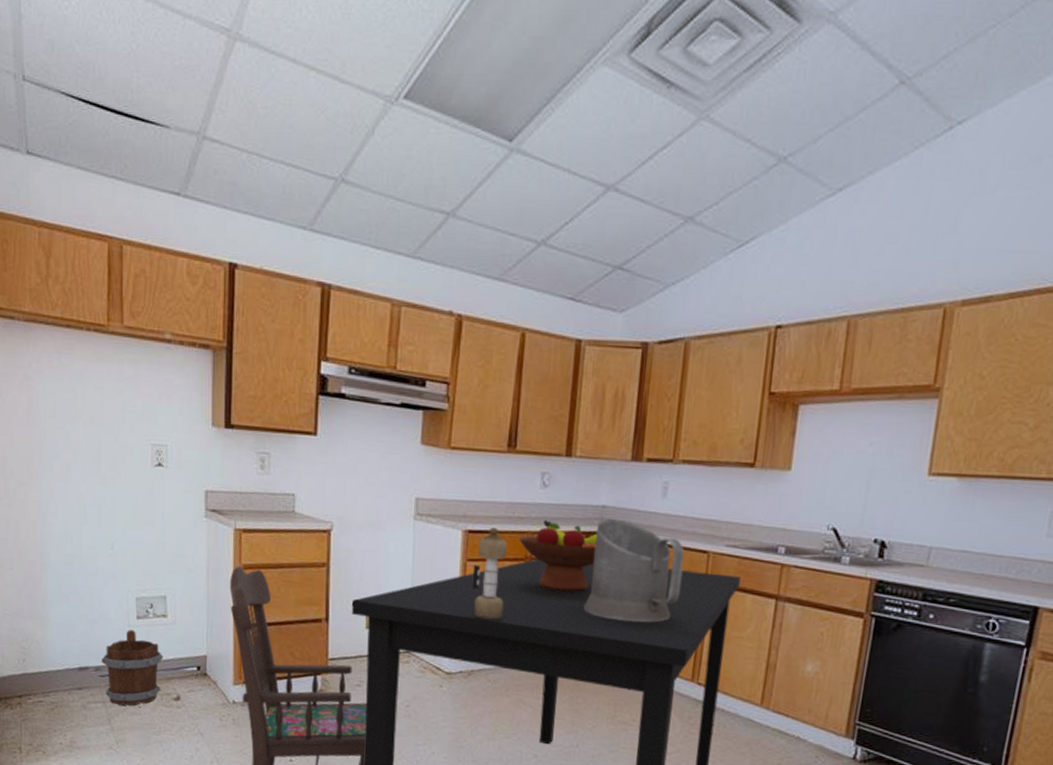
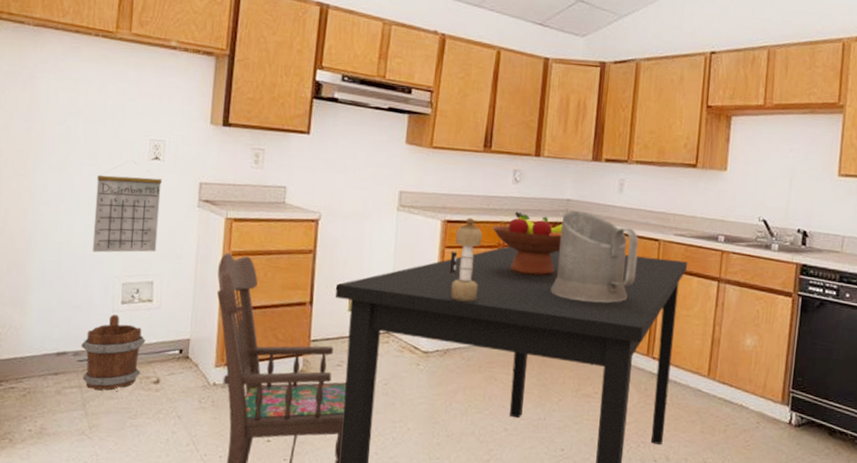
calendar: none [102,467,167,566] -> present [92,160,162,253]

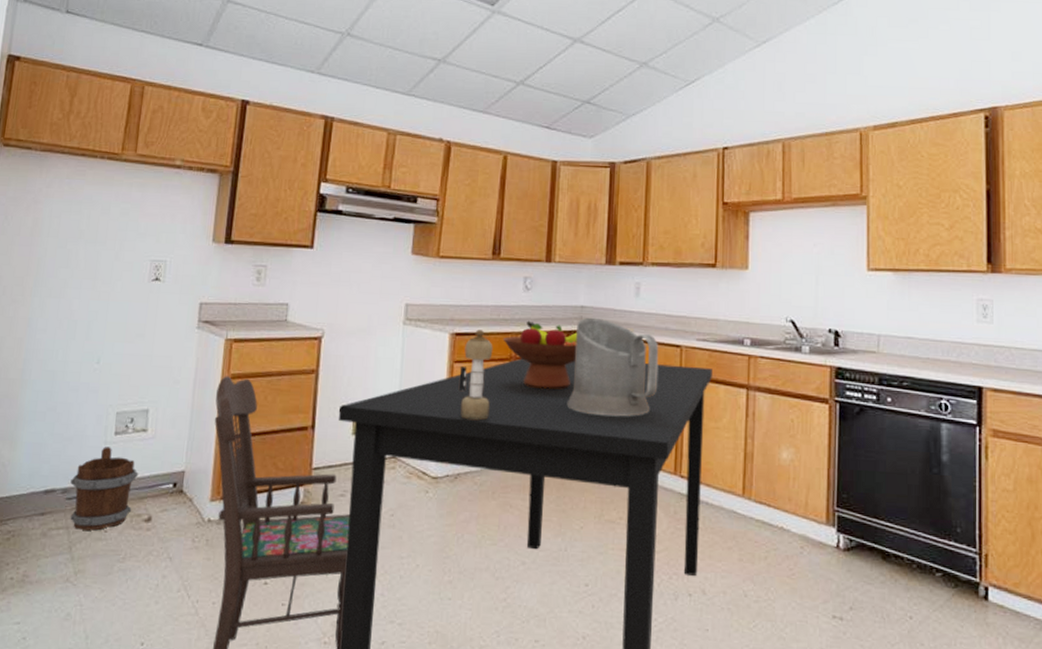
calendar: present [92,160,162,253] -> none [86,282,161,380]

